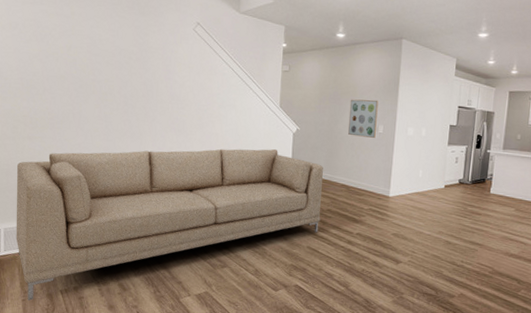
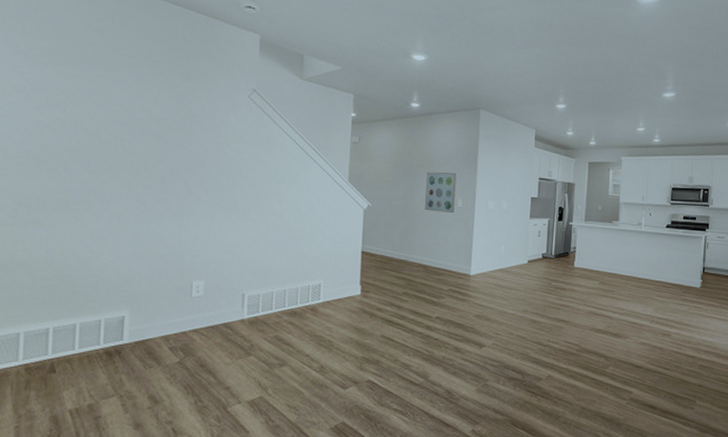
sofa: present [16,148,323,301] -> none [9,228,398,427]

